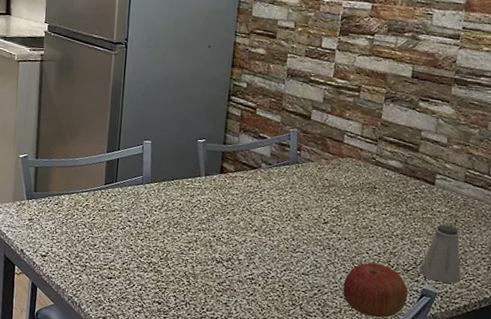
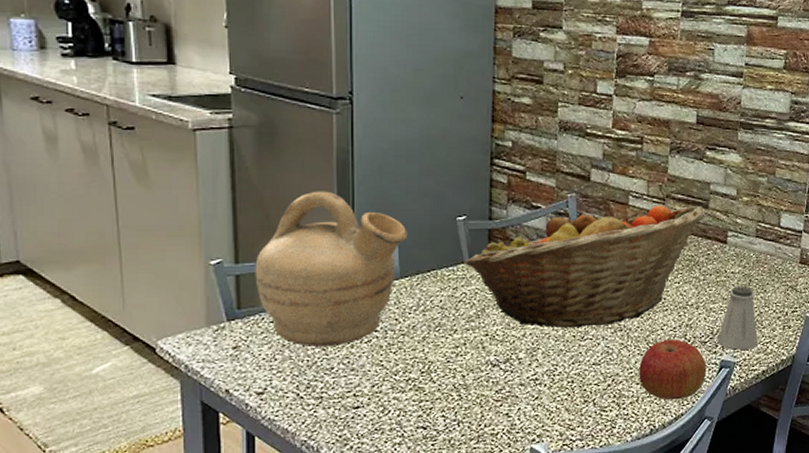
teapot: none [48,110,159,229] -> present [255,191,407,347]
fruit basket: none [201,141,416,243] -> present [465,205,705,329]

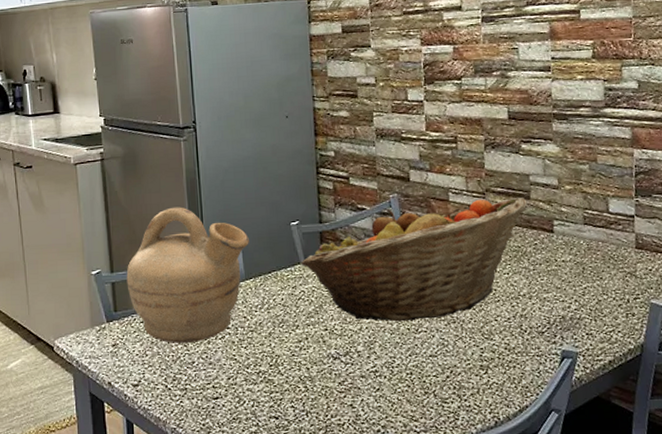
apple: present [639,339,707,400] -> none [476,330,548,392]
saltshaker: present [717,287,759,350] -> none [555,275,601,340]

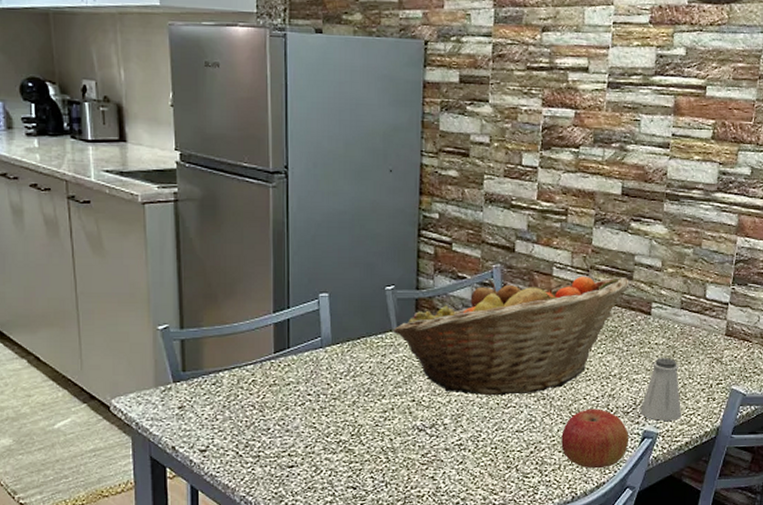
teapot: present [126,207,249,343] -> none [198,261,339,408]
apple: none [476,330,548,392] -> present [561,408,629,469]
saltshaker: none [555,275,601,340] -> present [640,358,682,421]

